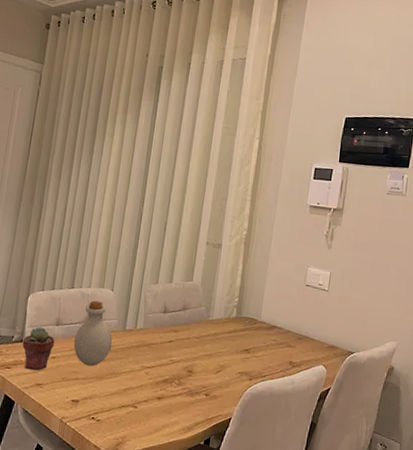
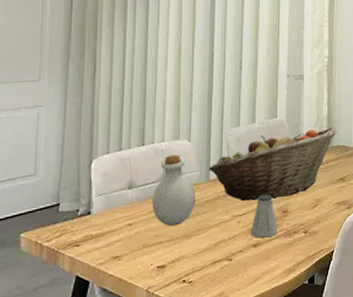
potted succulent: present [22,327,55,371] -> none [90,194,129,244]
fruit basket: none [126,296,248,358] -> present [209,128,337,201]
saltshaker: none [156,351,182,393] -> present [250,194,278,238]

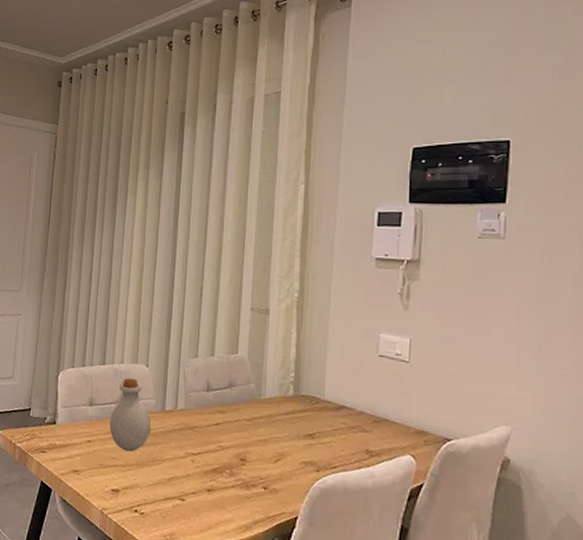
fruit basket: present [209,128,337,201] -> none [165,371,306,444]
saltshaker: present [250,194,278,238] -> none [204,436,234,485]

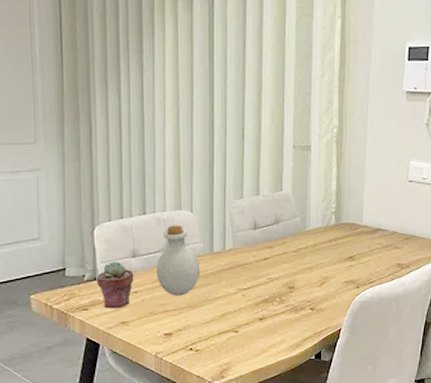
potted succulent: none [55,407,89,456] -> present [96,261,134,309]

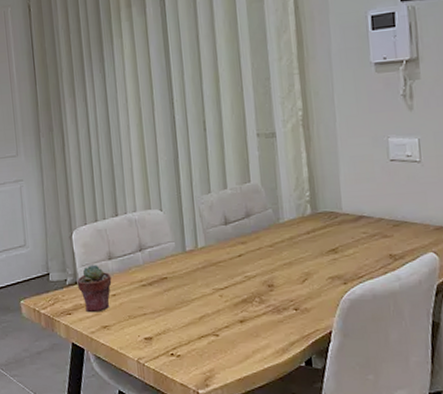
bottle: present [156,225,201,296] -> none [131,225,175,298]

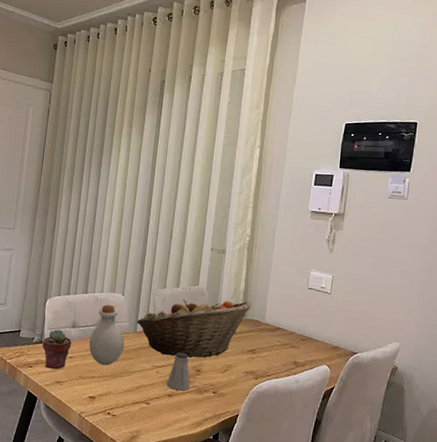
bottle: none [131,225,175,298] -> present [89,304,125,366]
fruit basket: none [184,191,322,274] -> present [137,299,252,358]
saltshaker: none [235,266,265,314] -> present [167,352,191,391]

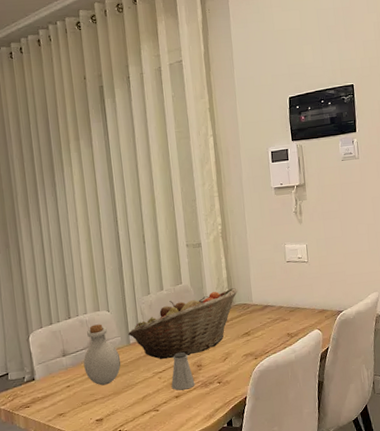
potted succulent: present [42,329,72,369] -> none [34,361,66,404]

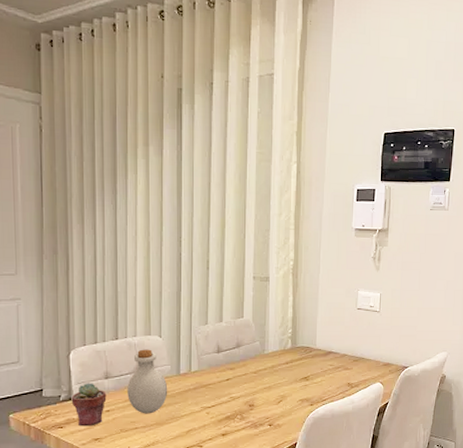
potted succulent: none [34,361,66,404] -> present [71,383,107,427]
fruit basket: present [128,288,238,359] -> none [179,329,301,395]
saltshaker: present [171,351,195,391] -> none [219,389,244,428]

